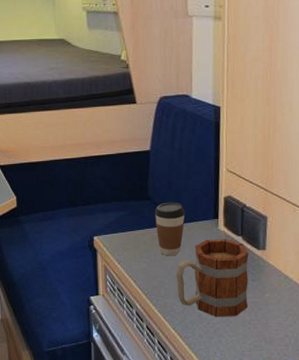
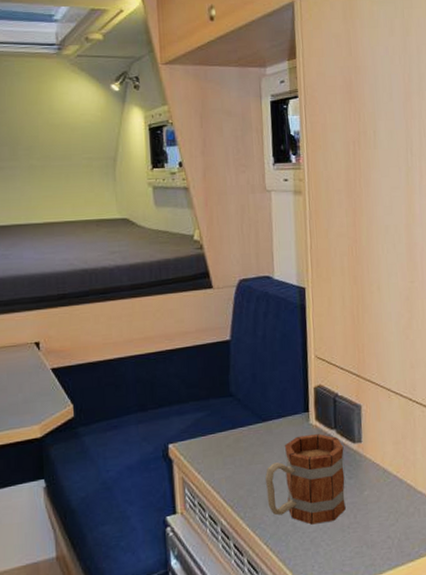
coffee cup: present [154,202,185,256] -> none [237,396,273,460]

